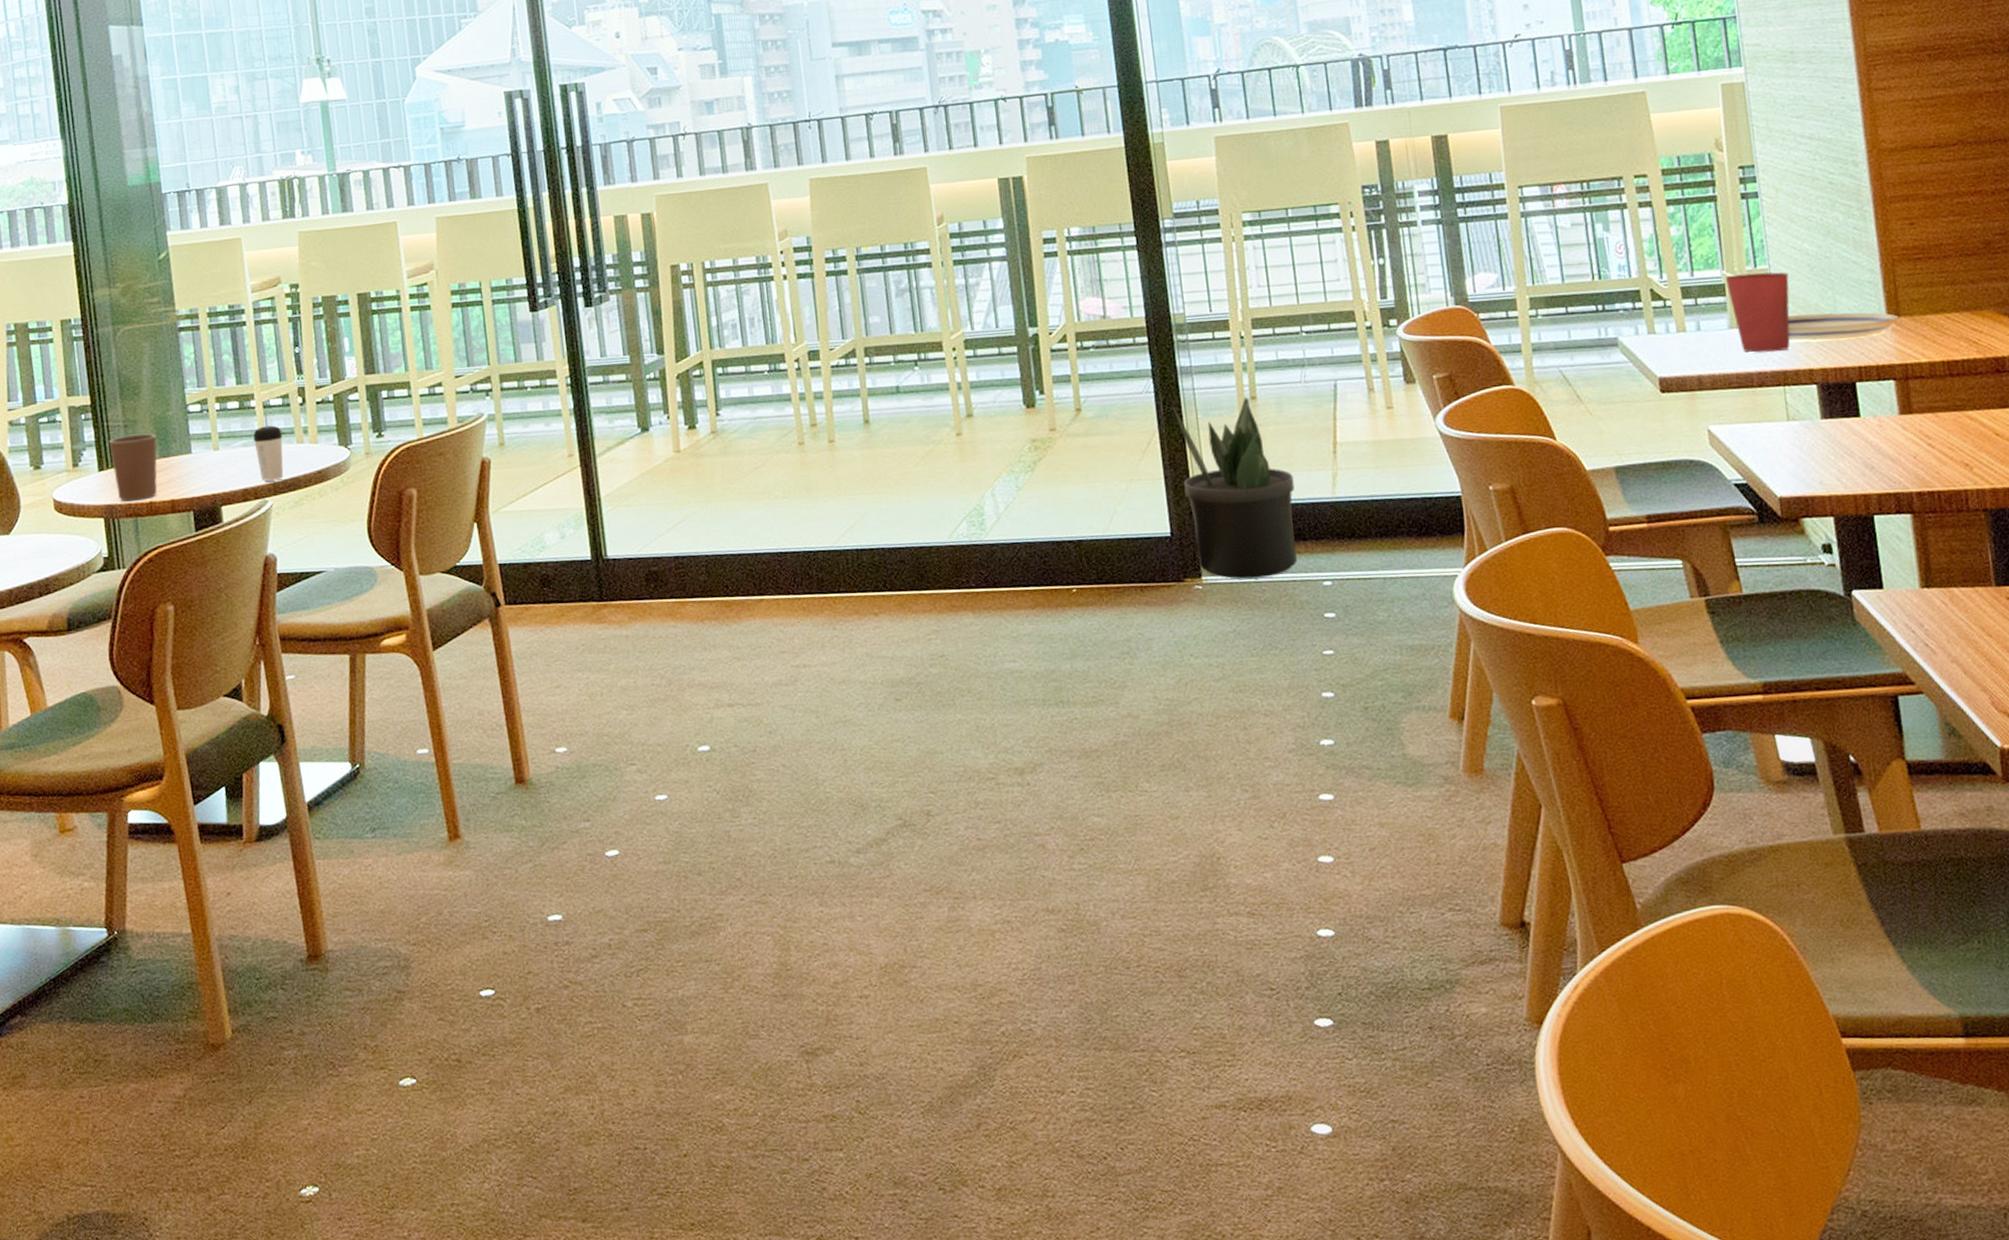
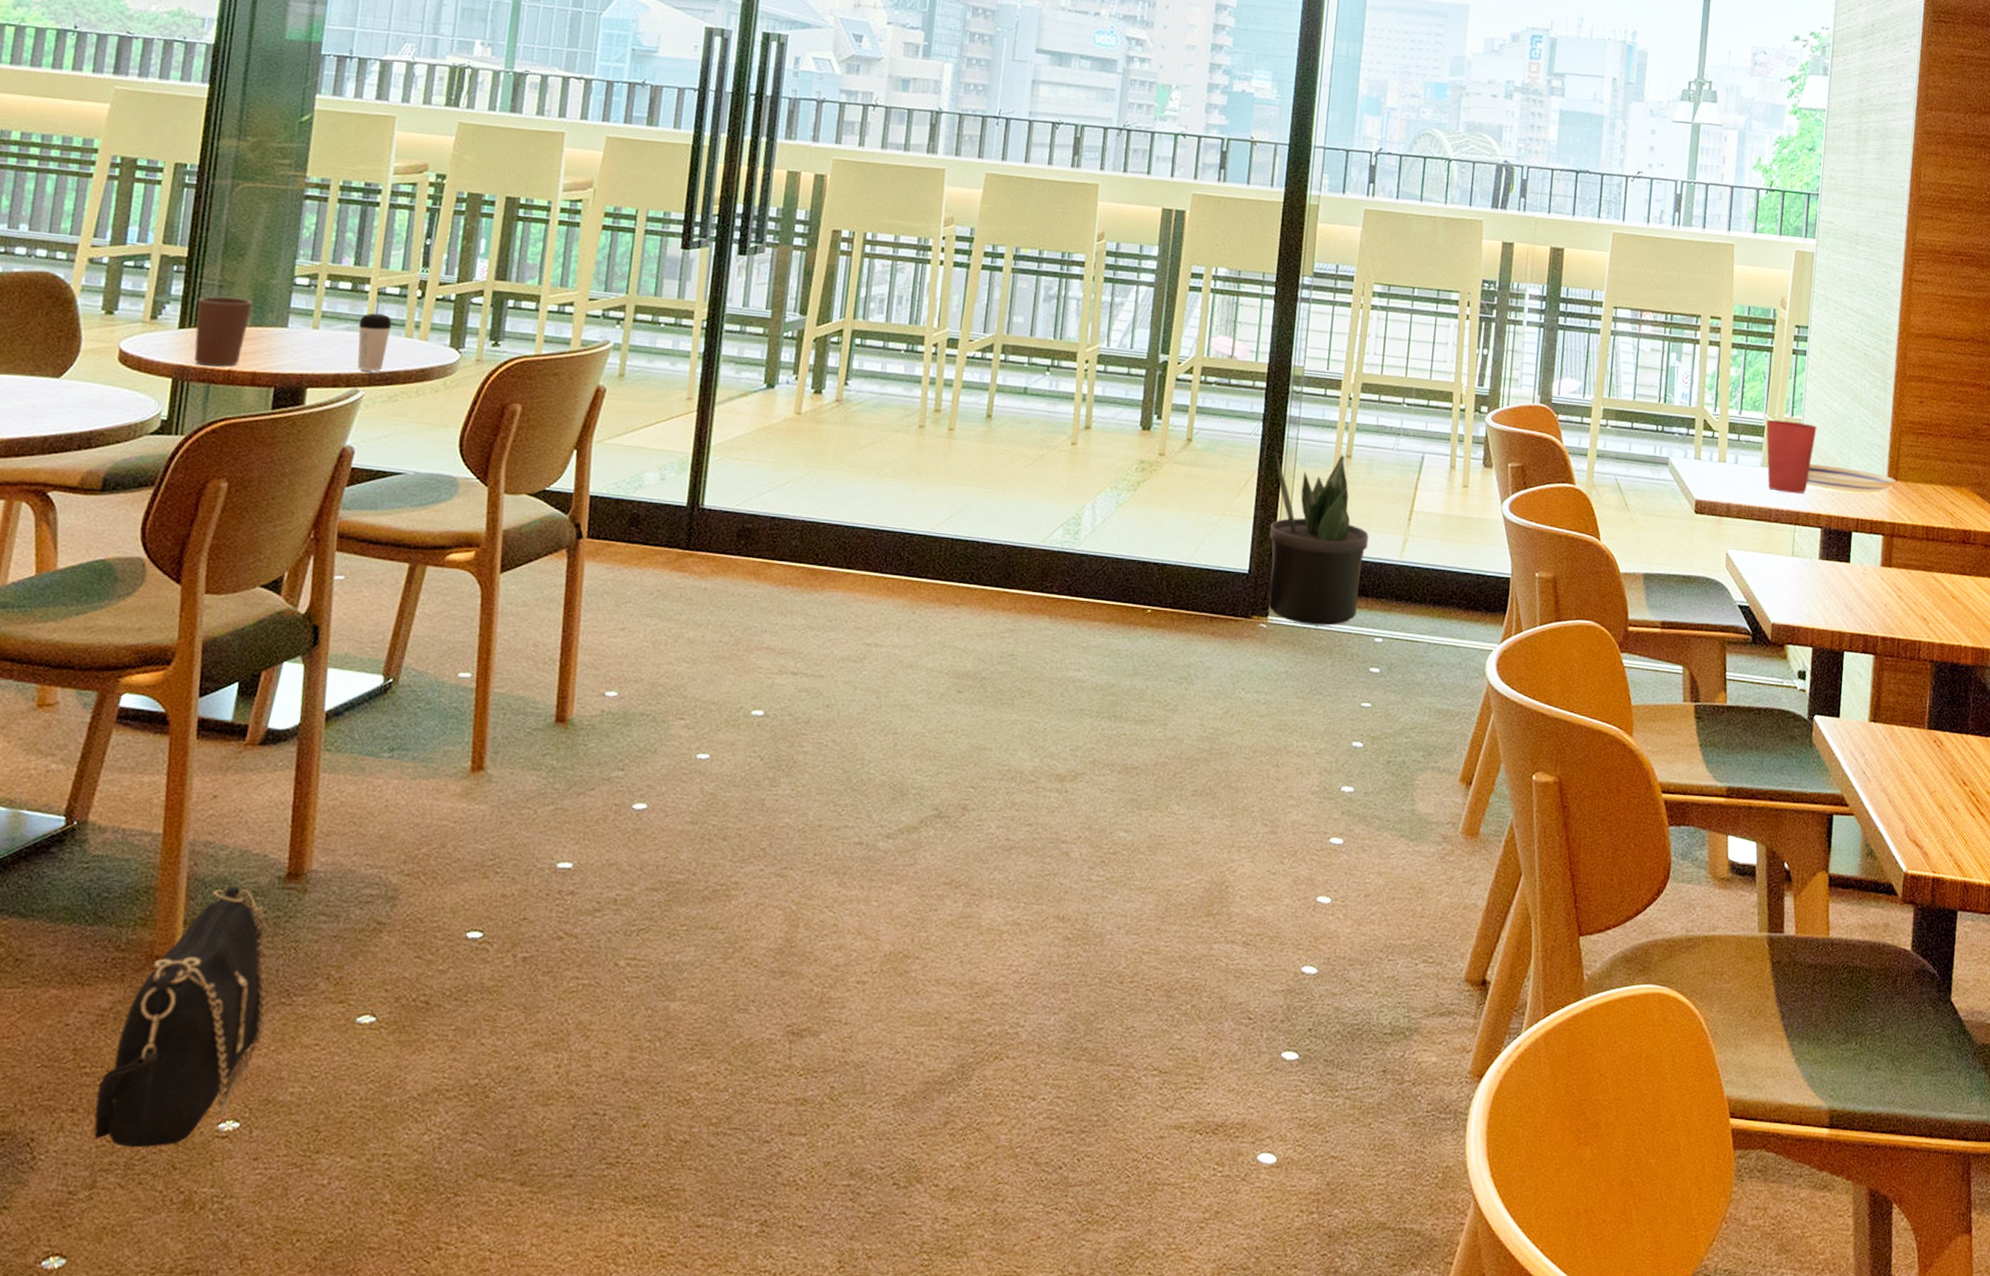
handbag: none [190,973,321,1218] -> present [93,886,268,1147]

